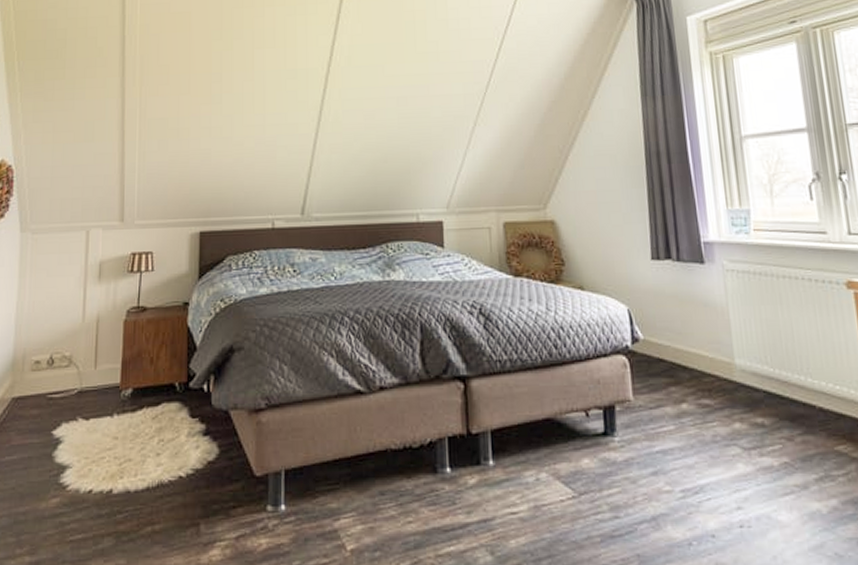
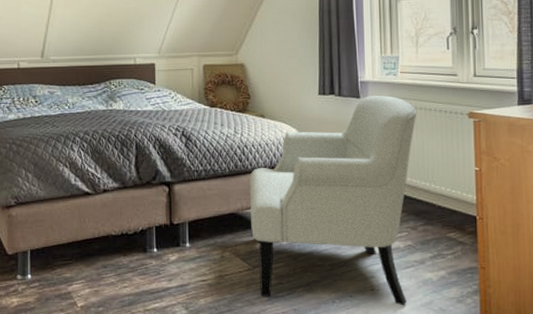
chair: none [569,260,789,550] -> present [250,95,417,306]

